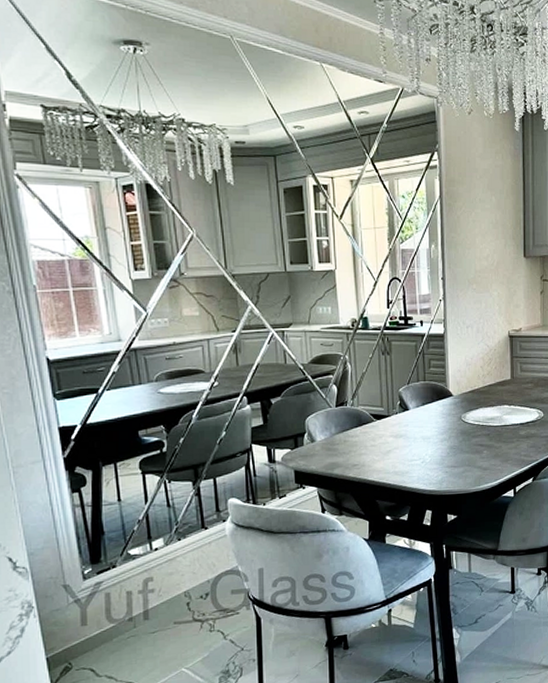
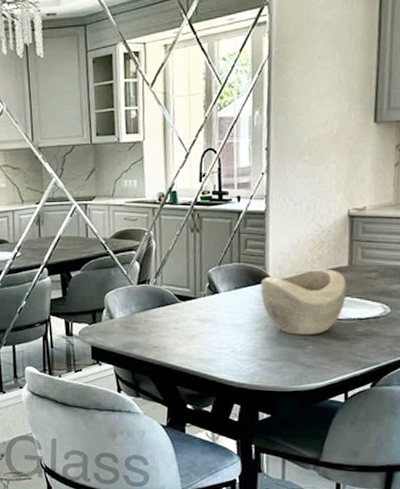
decorative bowl: none [444,383,510,442] -> present [260,269,347,336]

